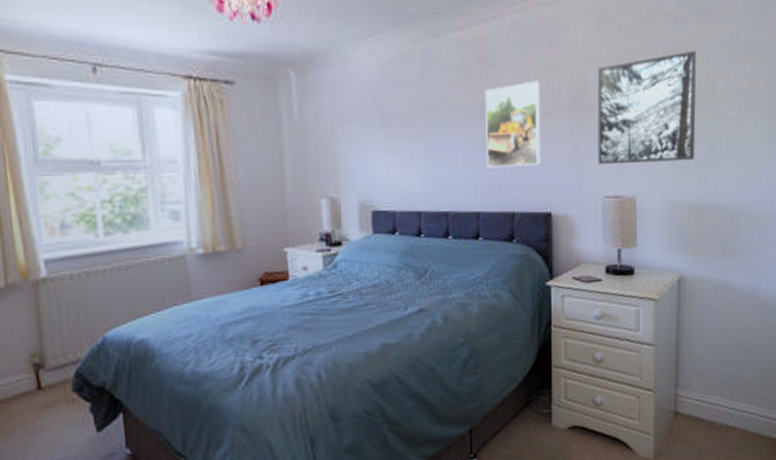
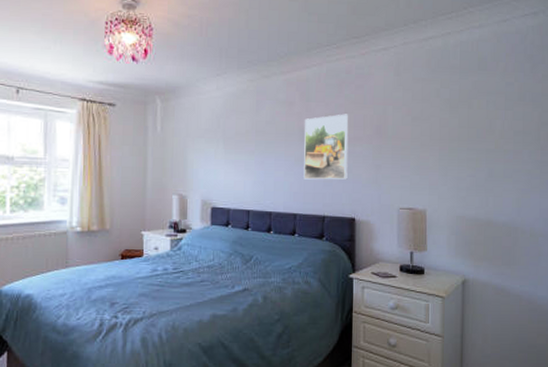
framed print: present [598,50,696,165] -> none [394,96,478,183]

